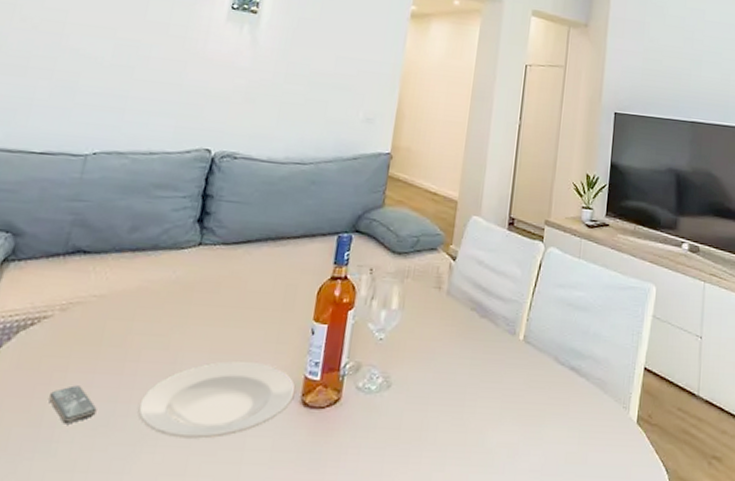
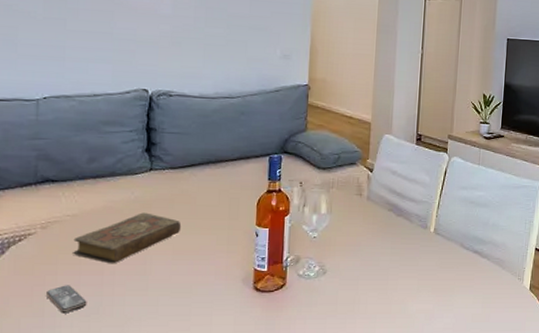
book: none [90,296,226,361] -> present [71,212,182,264]
plate: present [137,361,296,439] -> none [120,259,248,319]

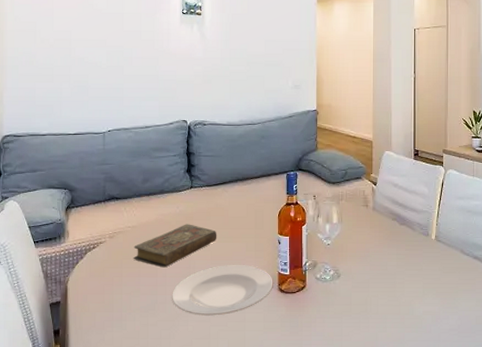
mobile phone: present [45,285,87,314] -> none [114,285,145,309]
plate: none [120,259,248,319] -> present [171,264,273,316]

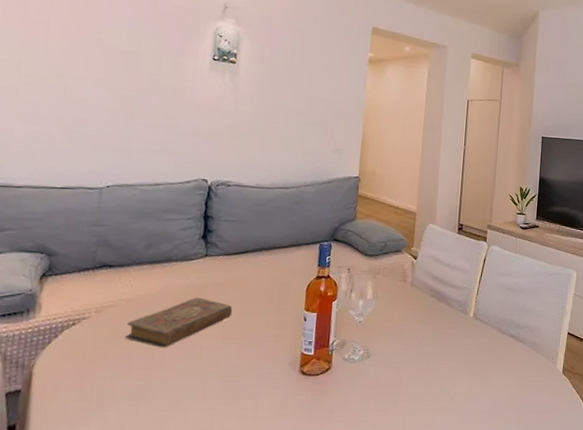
plate: present [171,264,273,316] -> none [169,343,295,403]

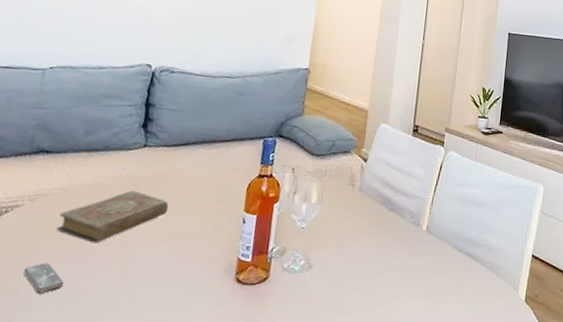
mobile phone: none [95,369,136,398] -> present [23,263,64,294]

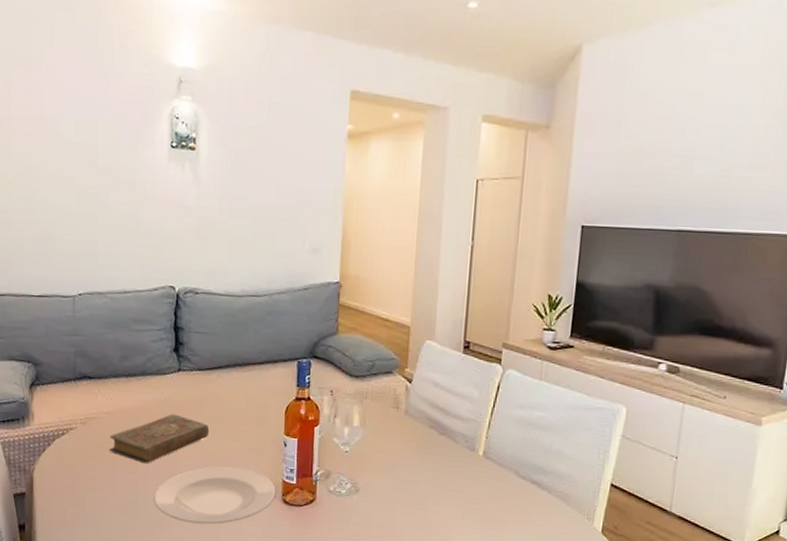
mobile phone: present [23,263,64,294] -> none [86,480,123,508]
plate: none [97,244,231,308] -> present [153,466,276,525]

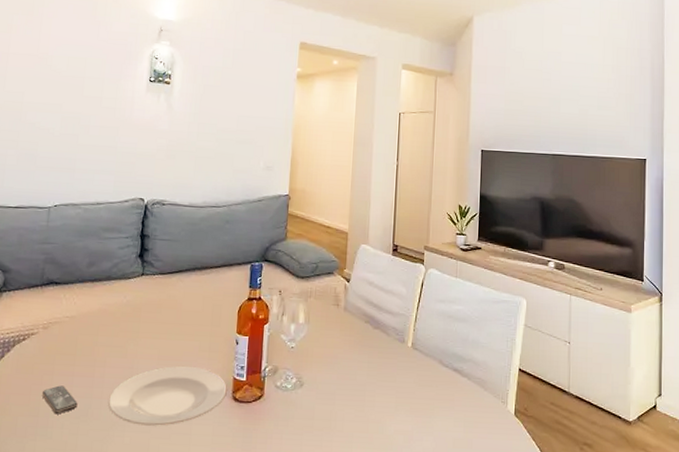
mobile phone: none [86,480,123,508] -> present [41,385,78,414]
book: present [108,414,210,464] -> none [67,316,167,367]

